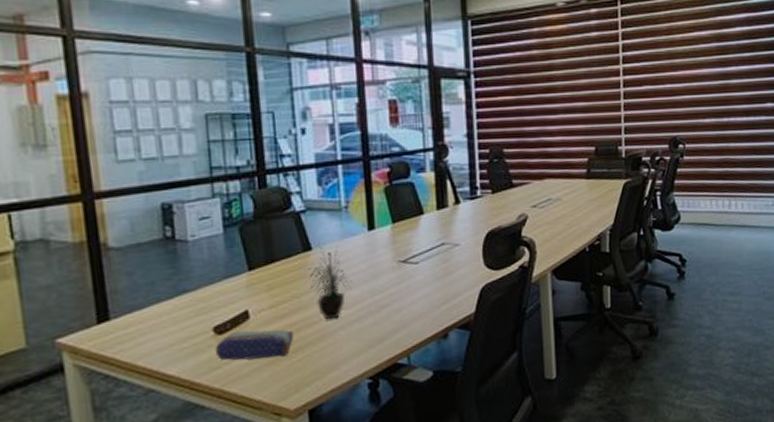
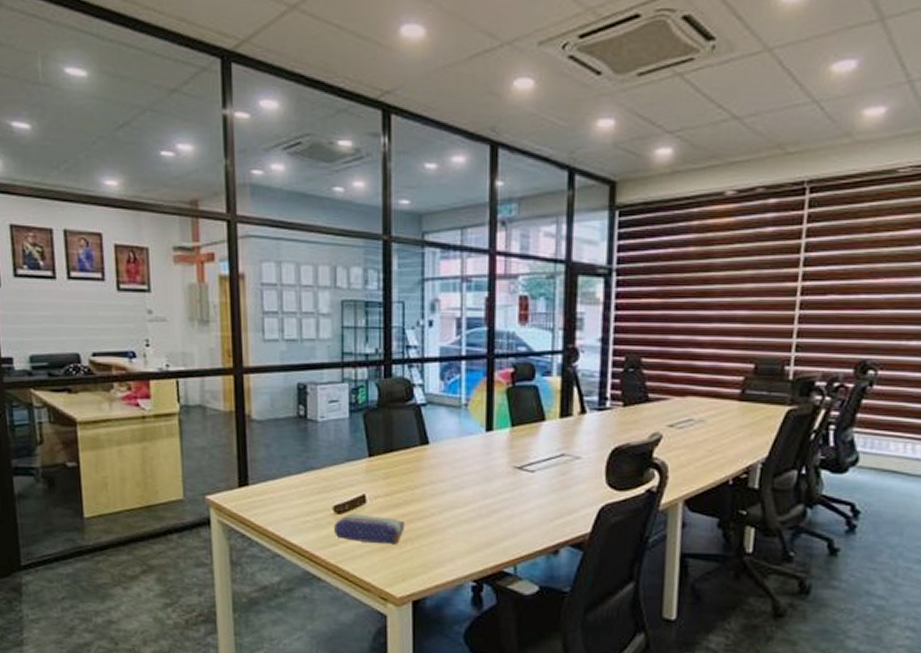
potted plant: present [305,247,353,320] -> none [421,442,465,517]

